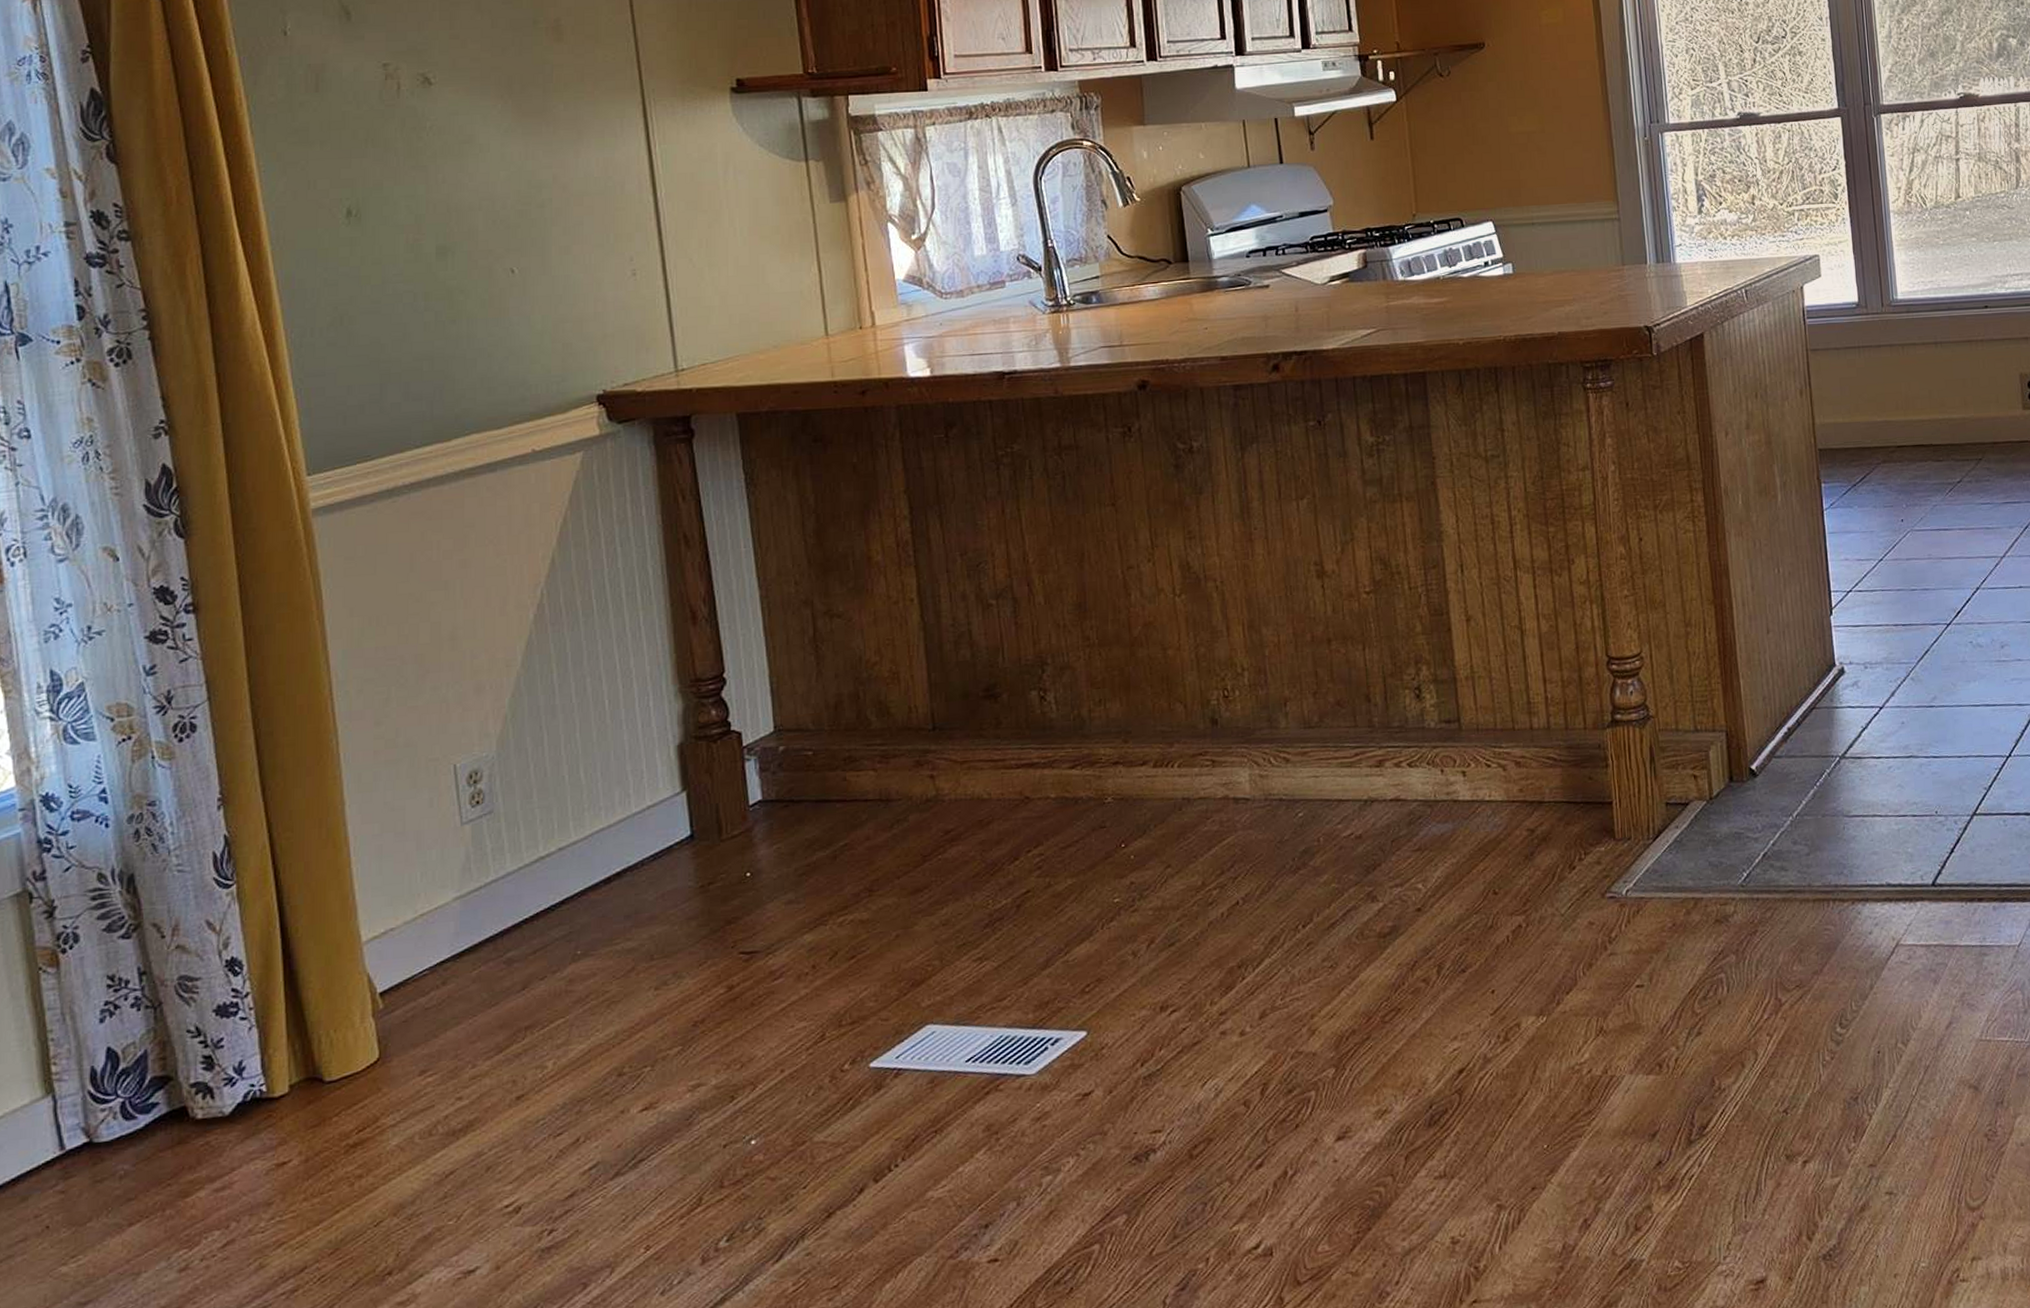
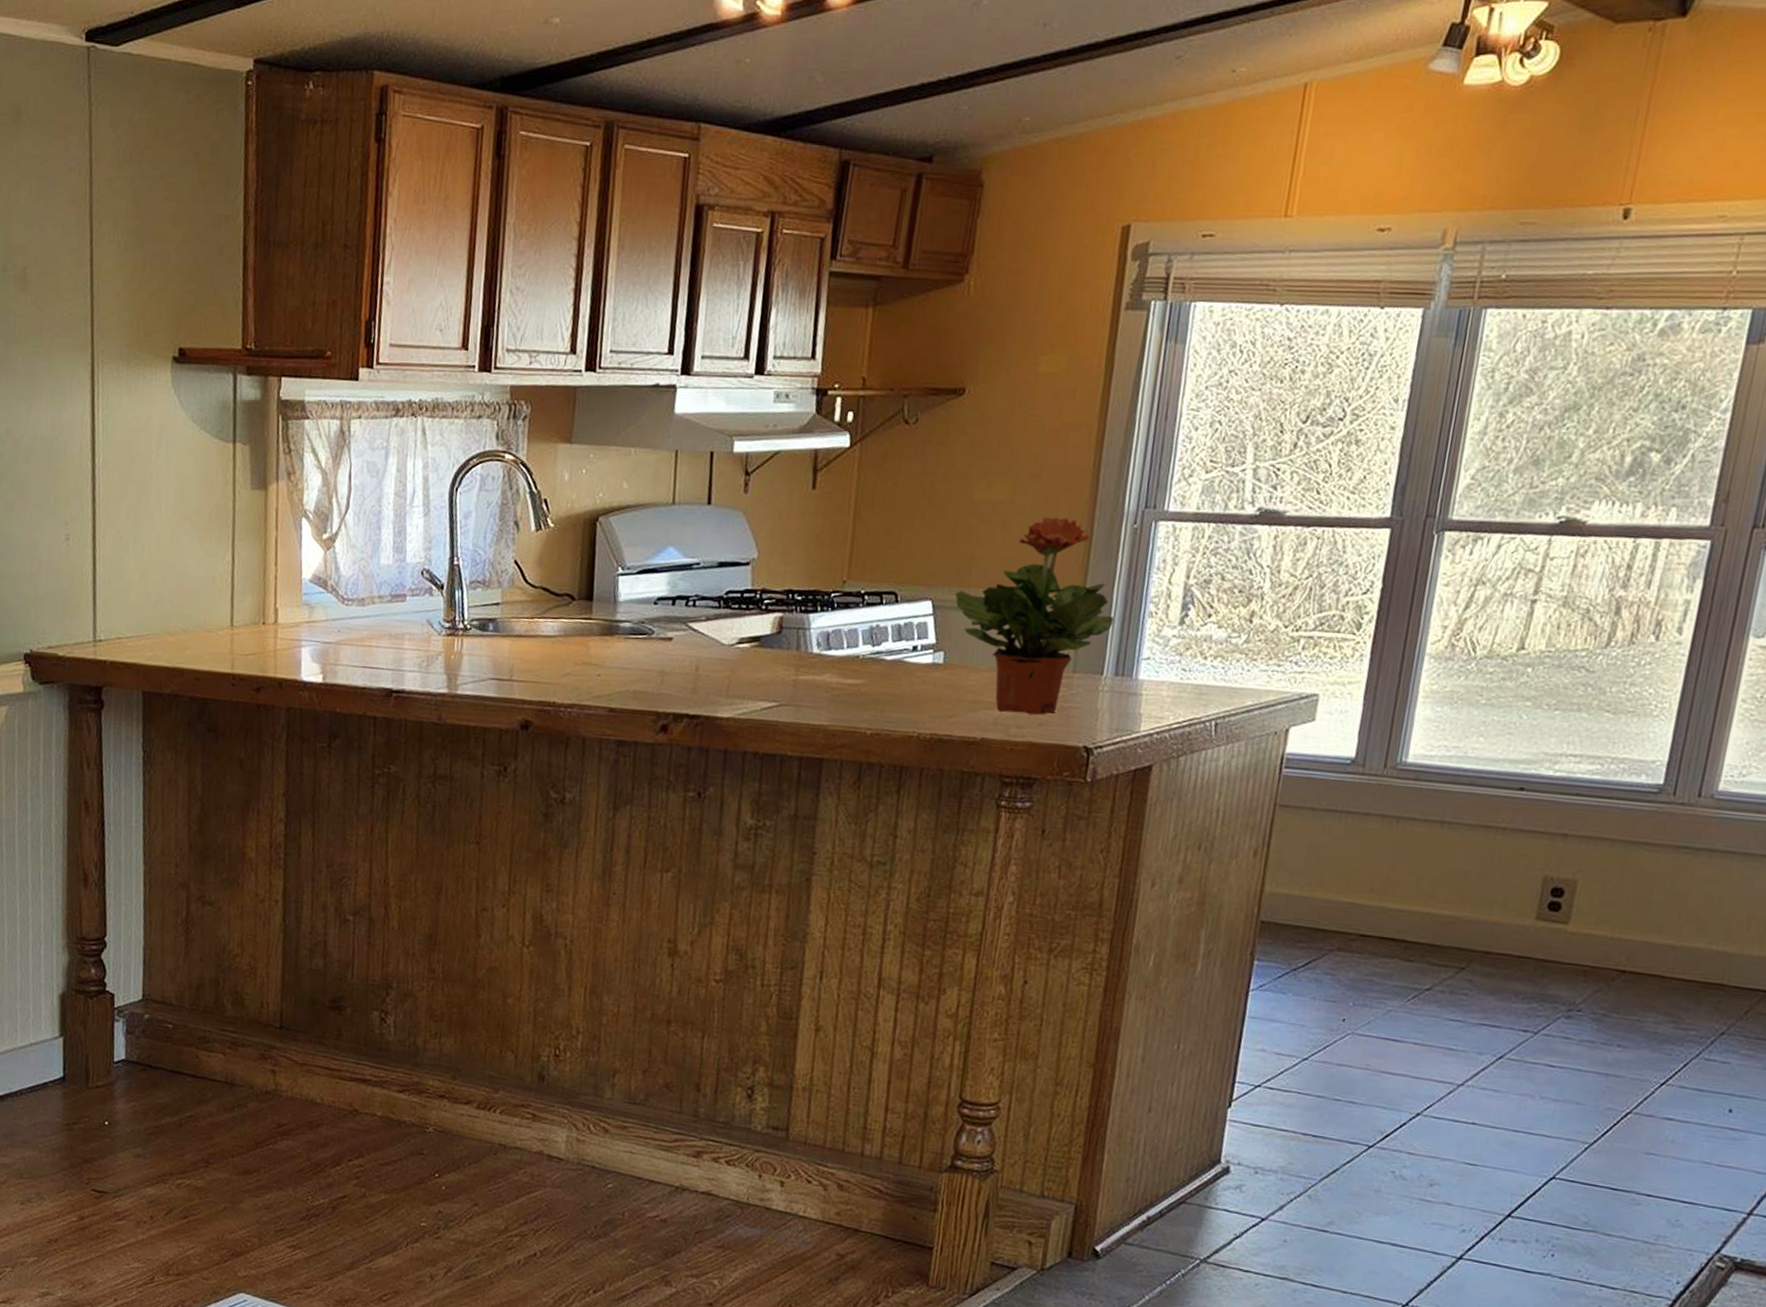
potted plant: none [1511,138,1646,308] -> present [955,516,1115,716]

